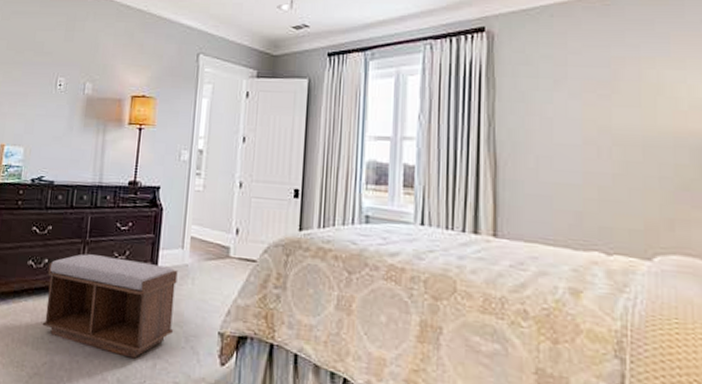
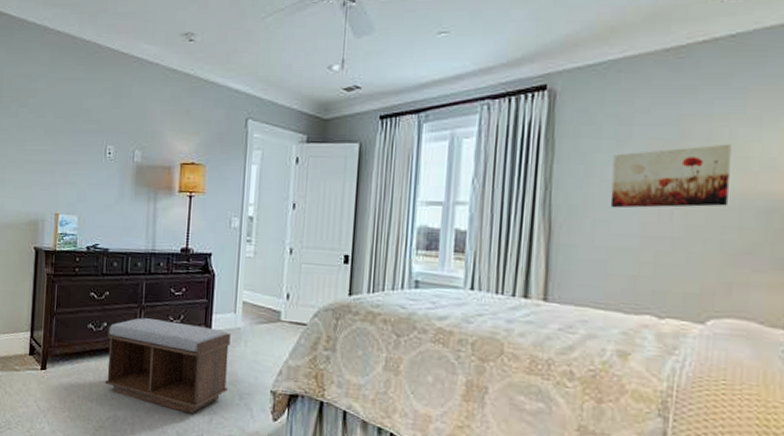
wall art: none [551,84,661,145] -> present [610,143,732,209]

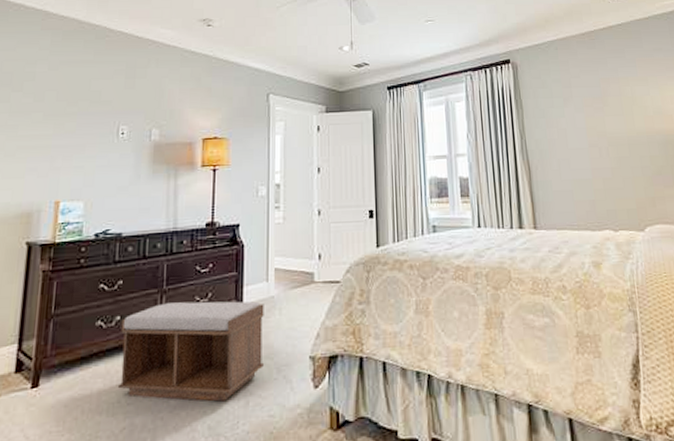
wall art: present [610,143,732,209] -> none [563,97,640,149]

